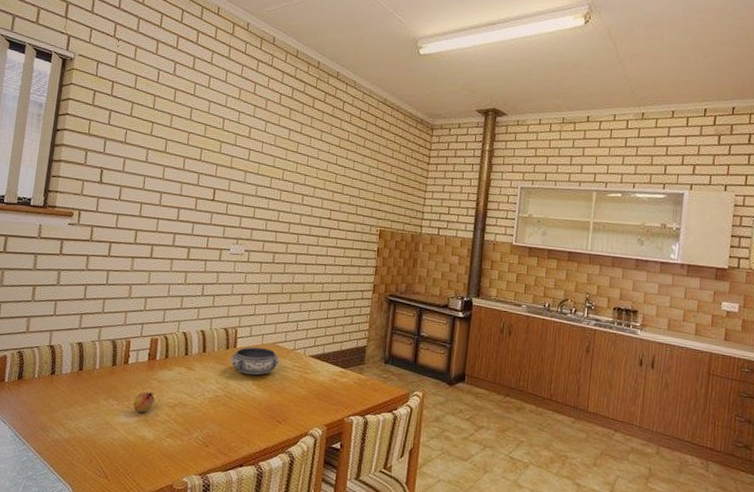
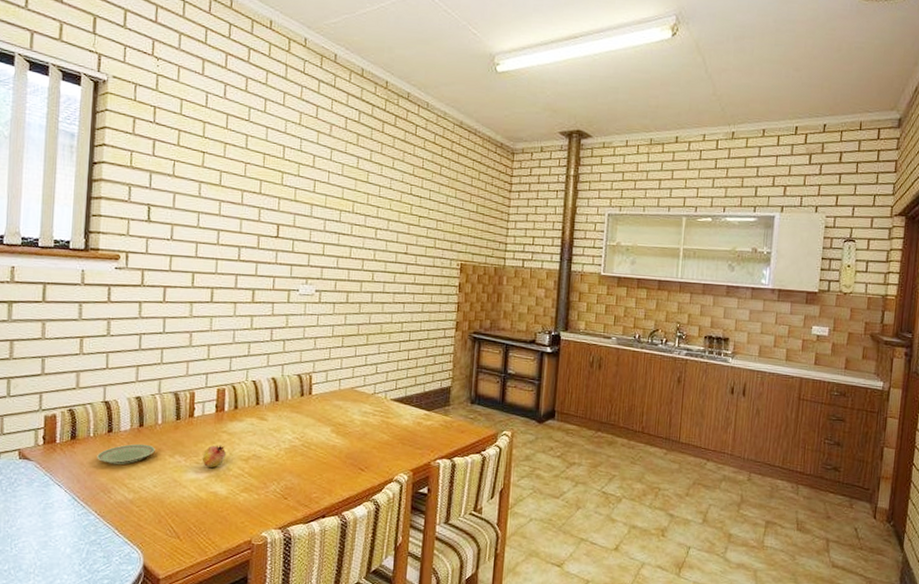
plate: none [39,386,92,406] -> present [97,443,155,465]
bowl: present [230,347,280,375] -> none [306,393,359,423]

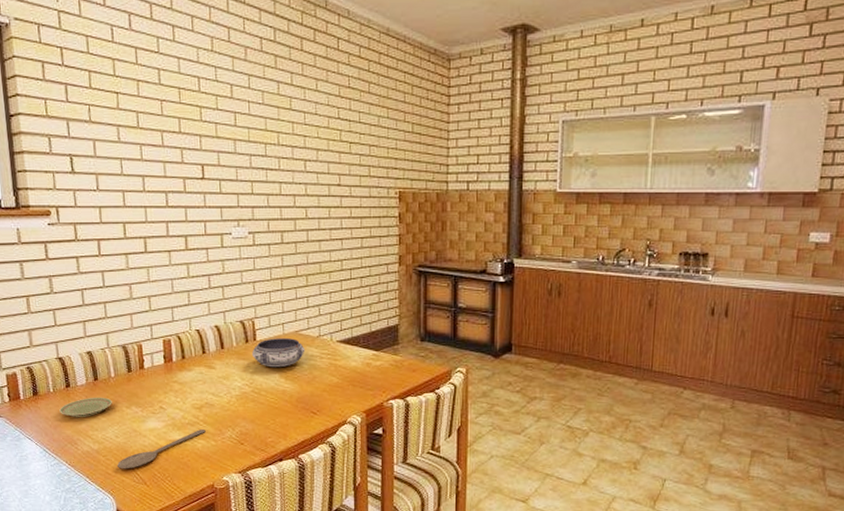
wooden spoon: none [151,482,250,522] -> present [117,429,206,469]
fruit: present [202,445,226,468] -> none [157,395,179,417]
bowl: none [306,393,359,423] -> present [252,338,305,368]

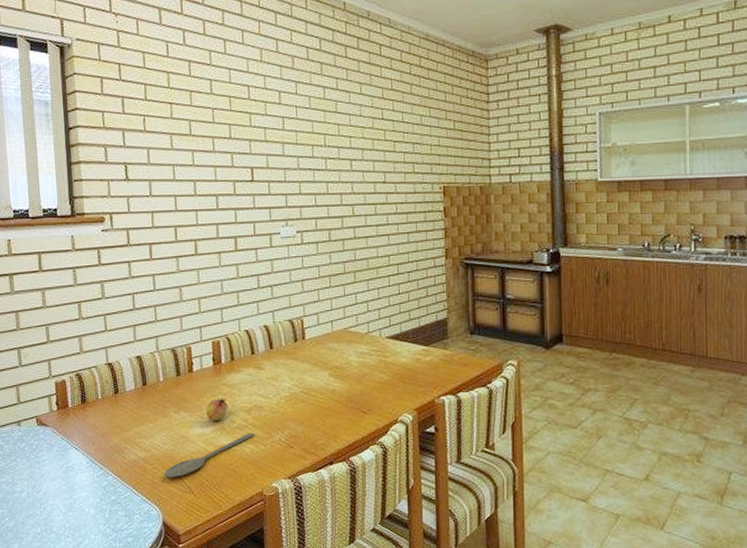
plate: present [59,397,112,418] -> none [107,402,161,425]
fruit: none [157,395,179,417] -> present [205,398,228,421]
bowl: present [252,338,305,368] -> none [301,336,355,367]

